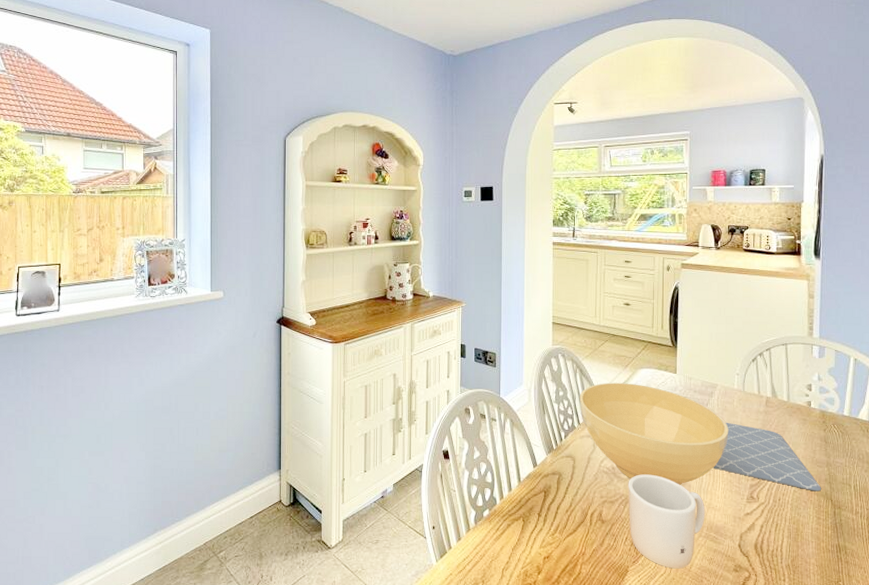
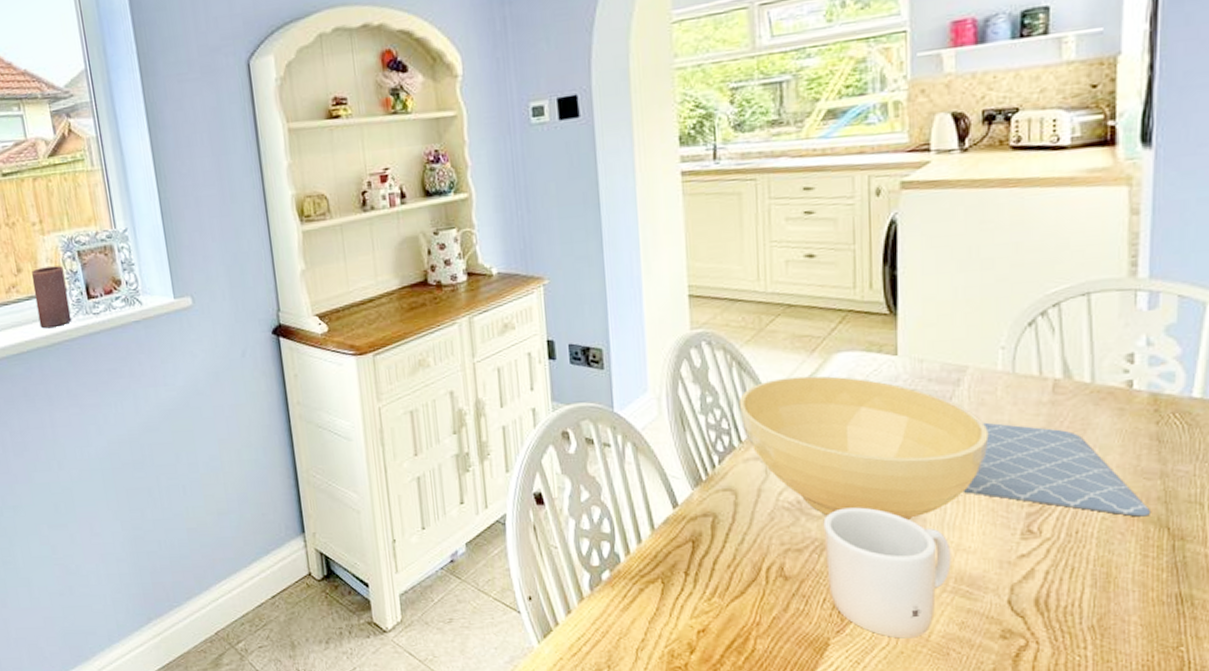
candle: none [109,260,134,303] -> present [32,266,72,328]

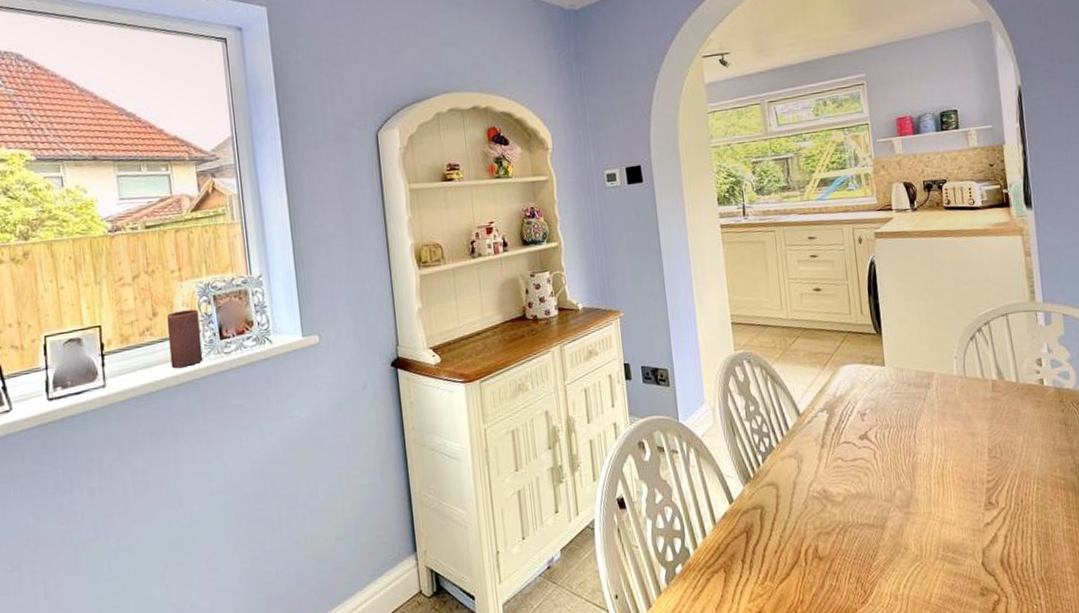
bowl: present [738,375,989,520] -> none [774,384,955,502]
mug: present [823,507,951,639] -> none [844,492,940,604]
placemat: present [962,422,1150,517] -> none [941,416,1068,486]

